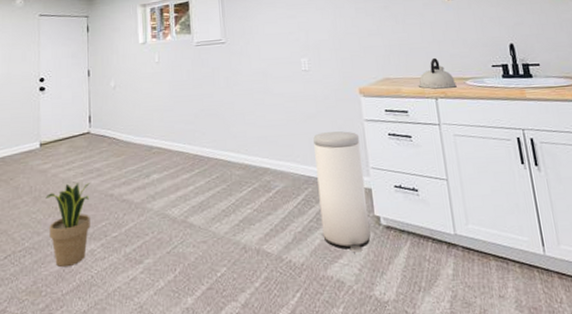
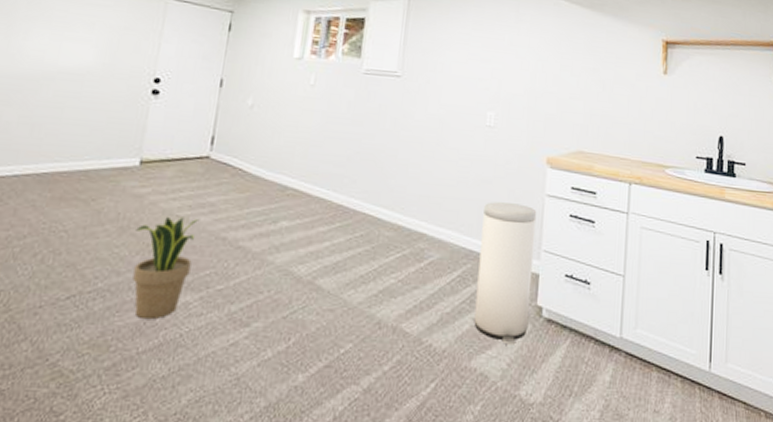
kettle: present [419,57,457,90] -> none [614,137,655,176]

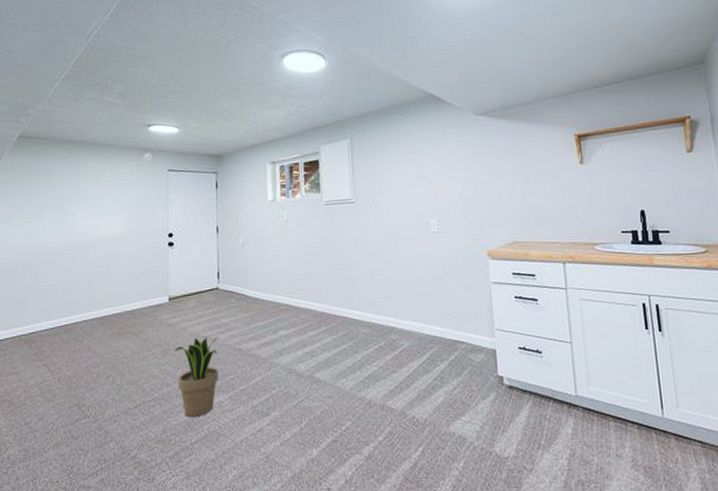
pedal bin: present [474,202,537,345] -> none [440,293,493,411]

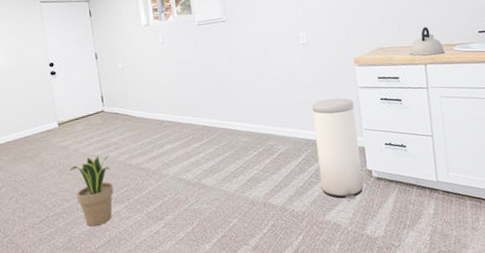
pedal bin: none [440,293,493,411] -> present [312,98,364,201]
kettle: none [547,222,585,254] -> present [410,26,445,57]

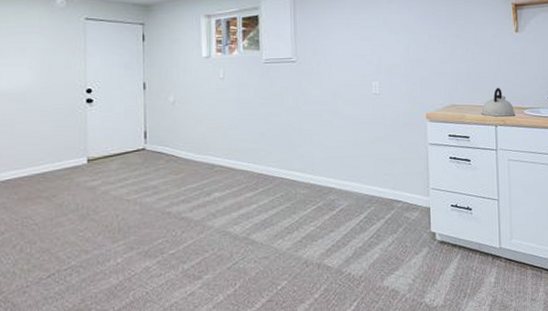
potted plant: present [69,155,114,227] -> none [94,200,146,284]
pedal bin: present [312,98,364,201] -> none [379,154,426,265]

